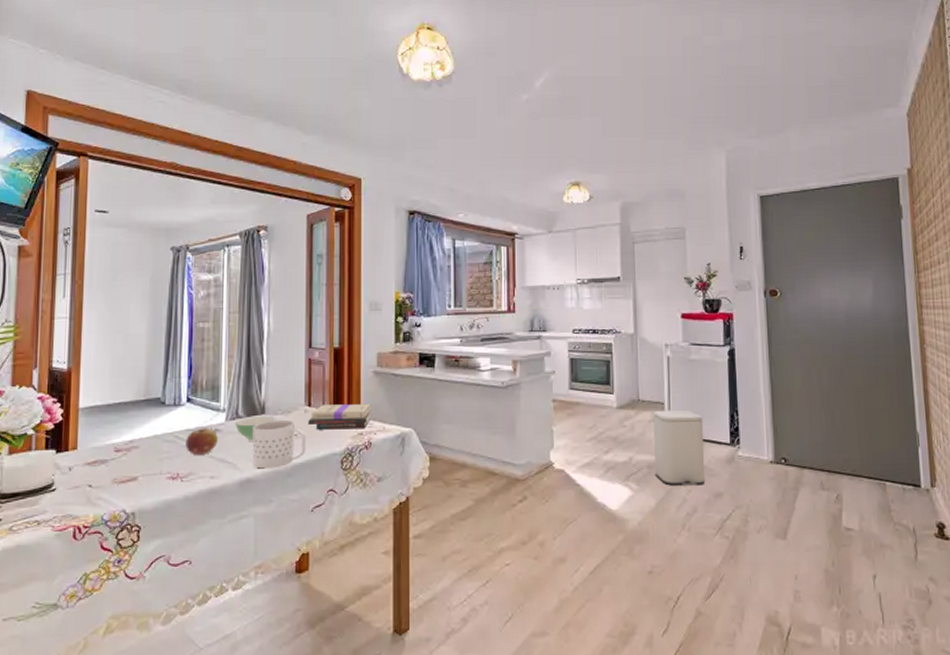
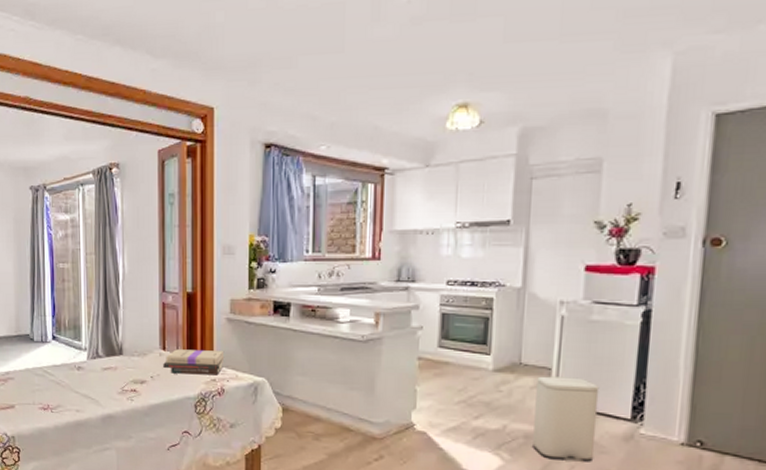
fruit: present [185,428,218,455] -> none [53,364,81,389]
bowl: present [235,415,275,442] -> none [96,356,132,381]
mug: present [252,419,307,469] -> none [112,361,162,407]

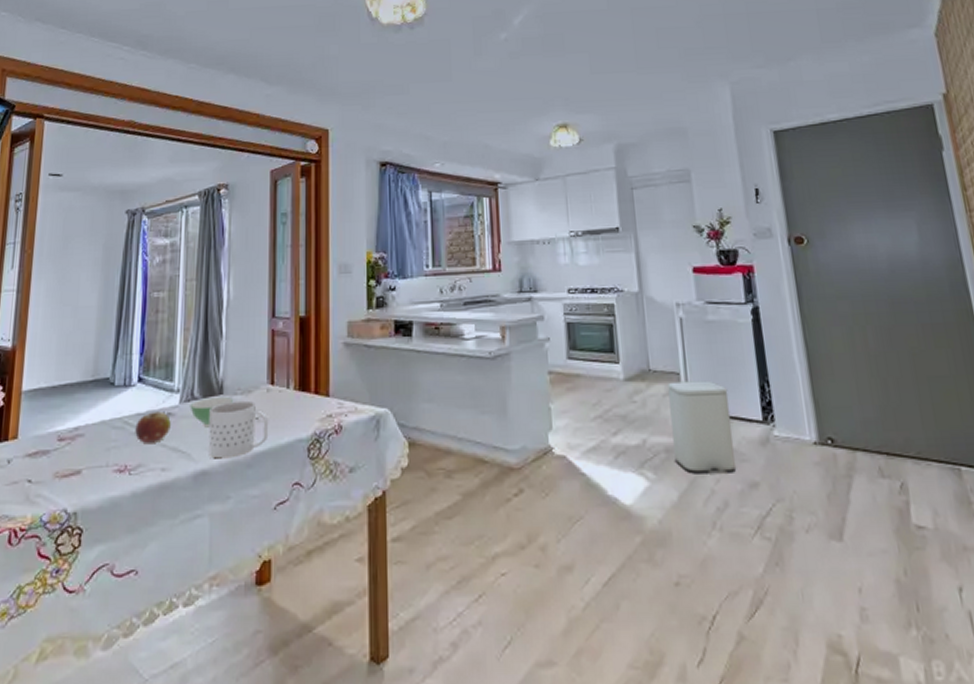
fruit: none [53,364,81,389] -> present [135,411,171,443]
bowl: none [96,356,132,381] -> present [190,396,234,428]
mug: none [112,361,162,407] -> present [208,400,269,459]
books: present [163,349,225,376] -> none [271,381,342,412]

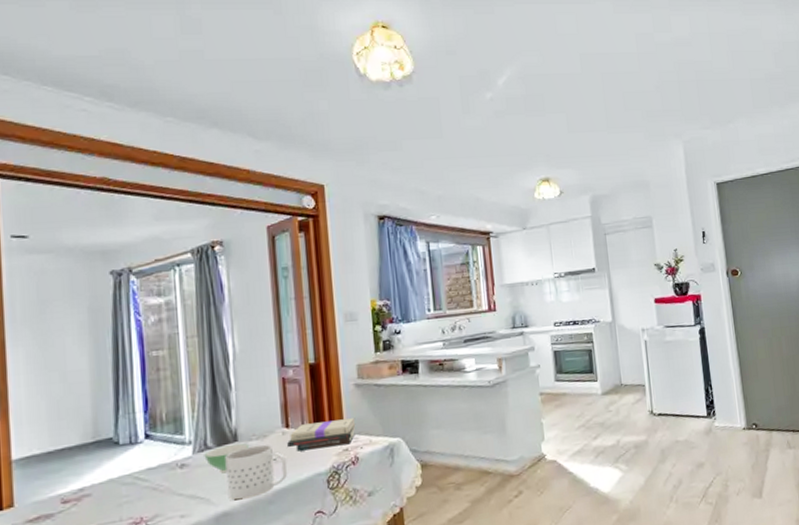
fruit: present [135,411,171,443] -> none [147,463,186,495]
books: none [271,381,342,412] -> present [287,418,356,451]
pedal bin: present [668,380,737,475] -> none [636,389,688,463]

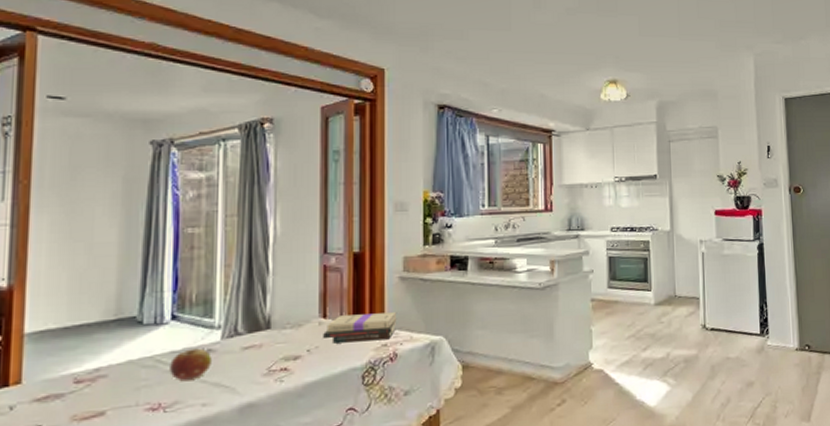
fruit: none [147,463,186,495] -> present [170,348,212,381]
bowl: present [204,443,250,474] -> none [233,331,283,362]
mug: present [225,444,288,501] -> none [255,334,321,391]

